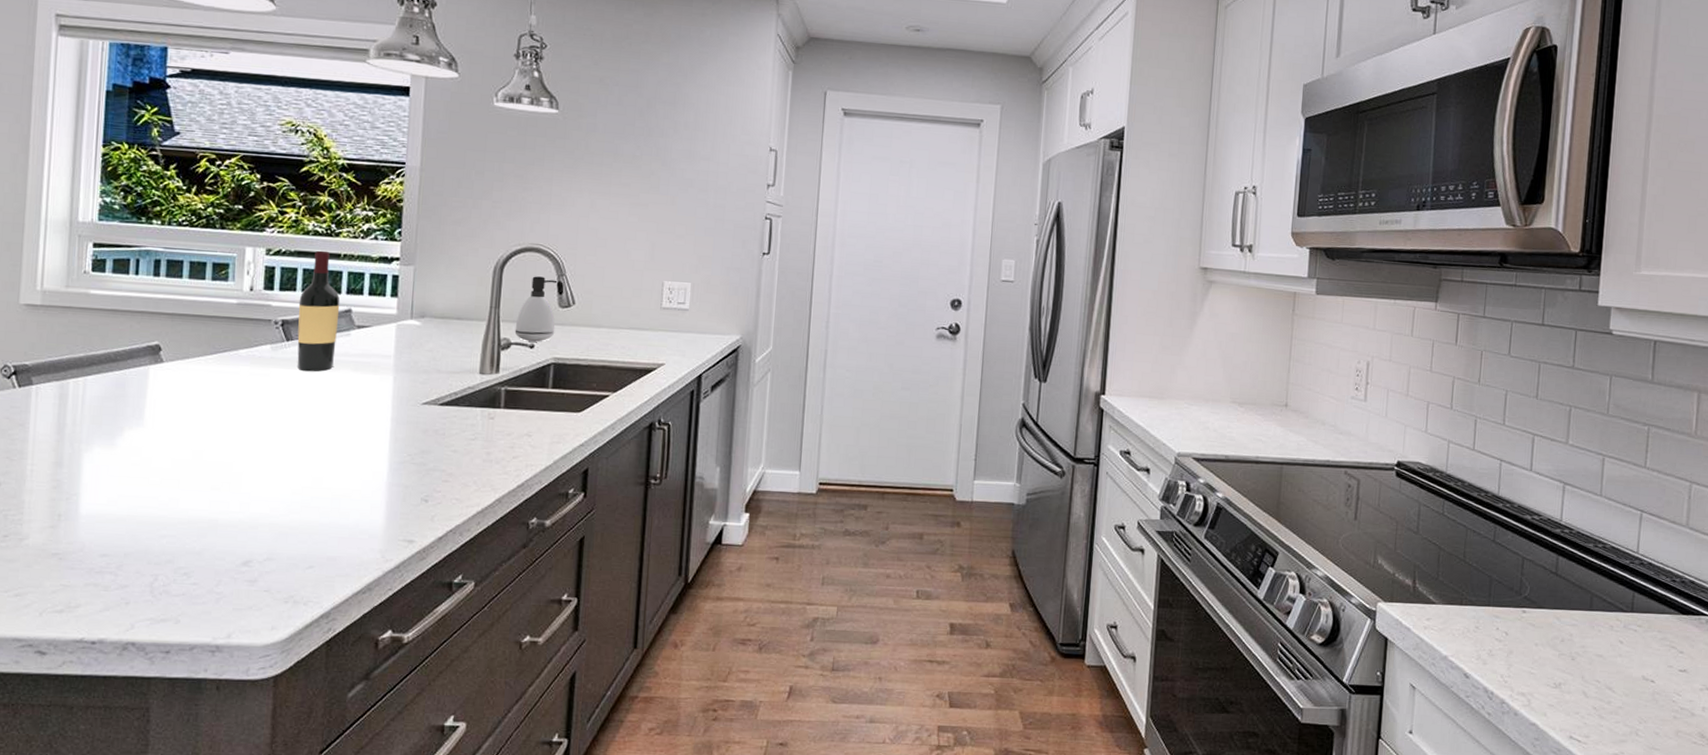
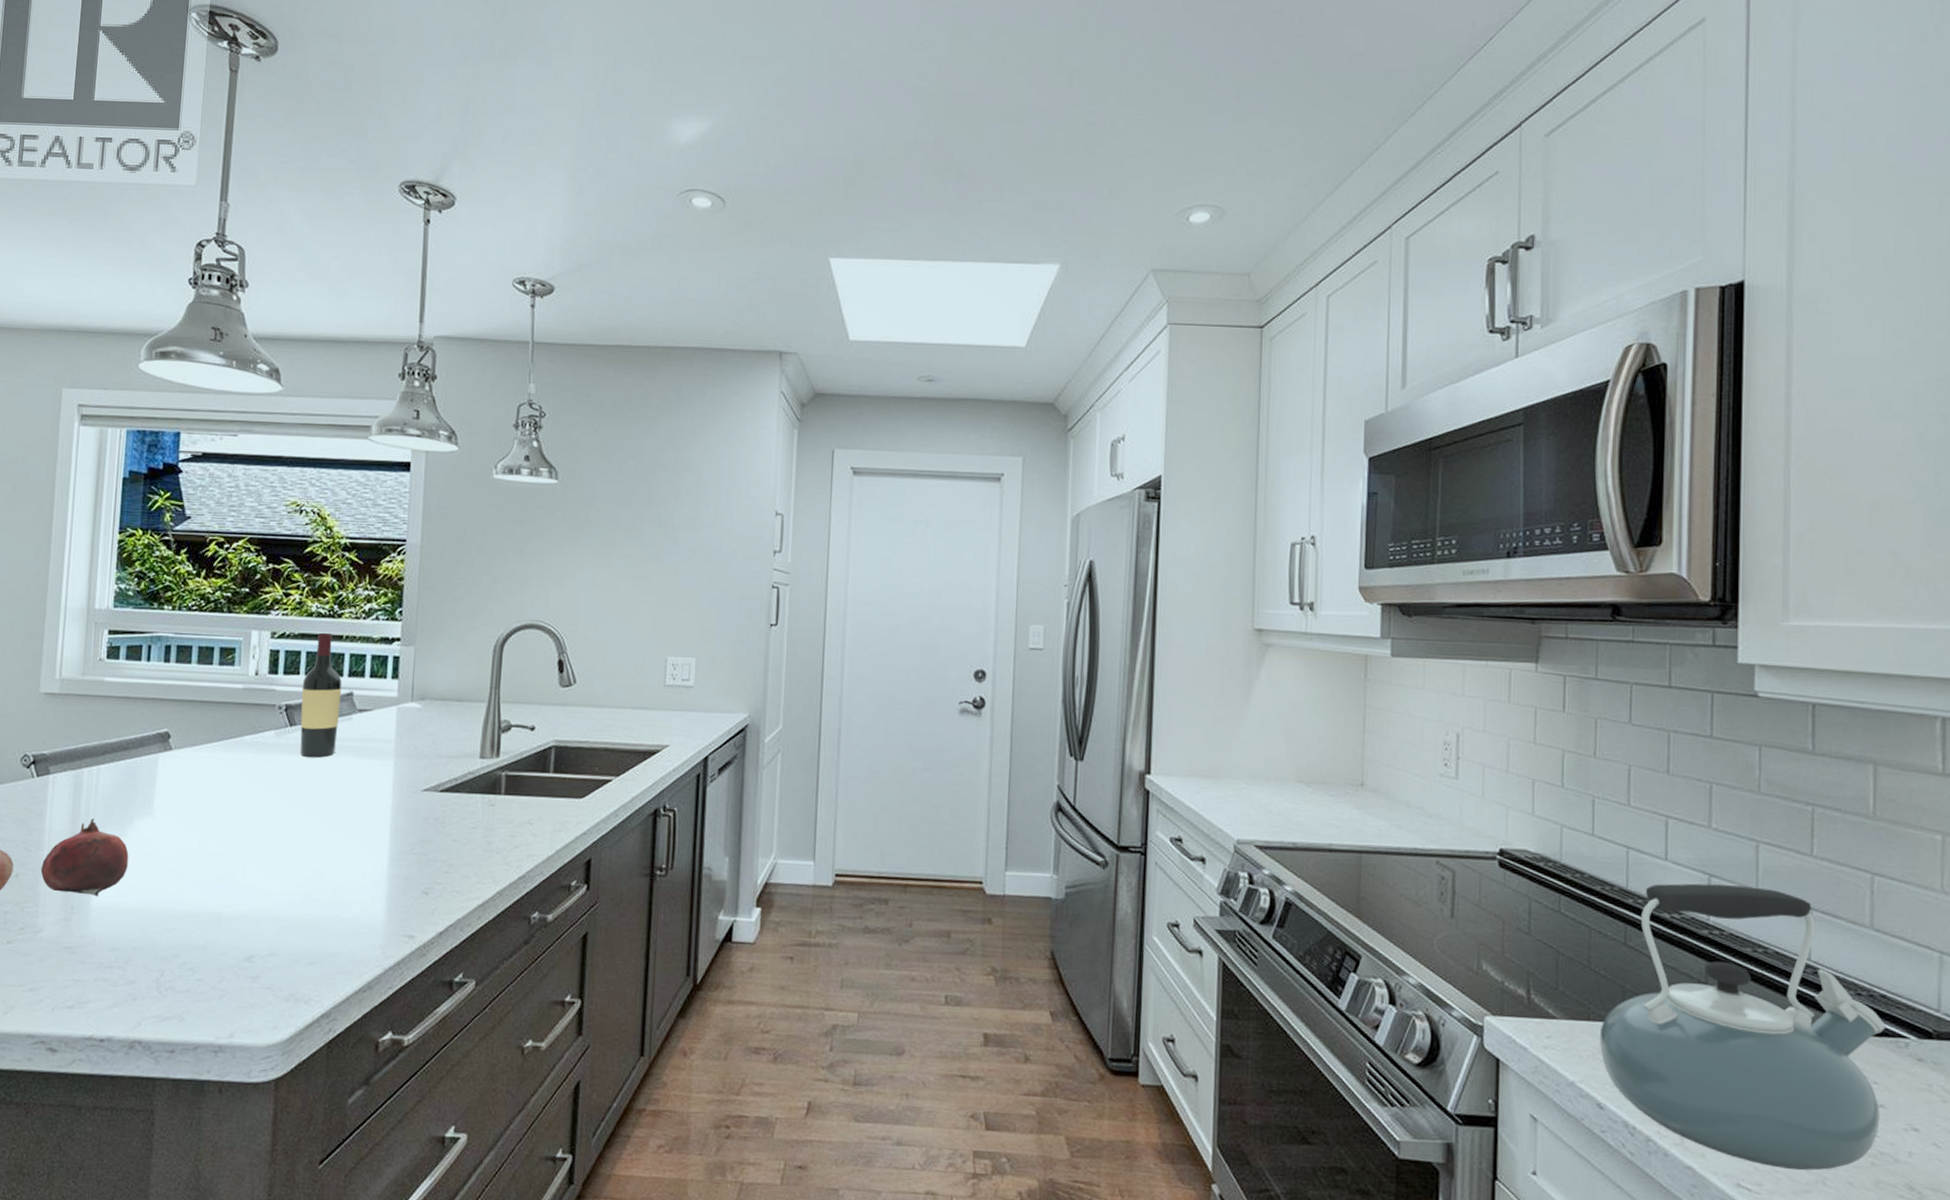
fruit: none [24,429,119,504] -> present [40,819,129,896]
soap dispenser: present [514,276,558,342] -> none [515,654,558,724]
kettle: none [1469,490,1692,724] -> present [1599,883,1886,1171]

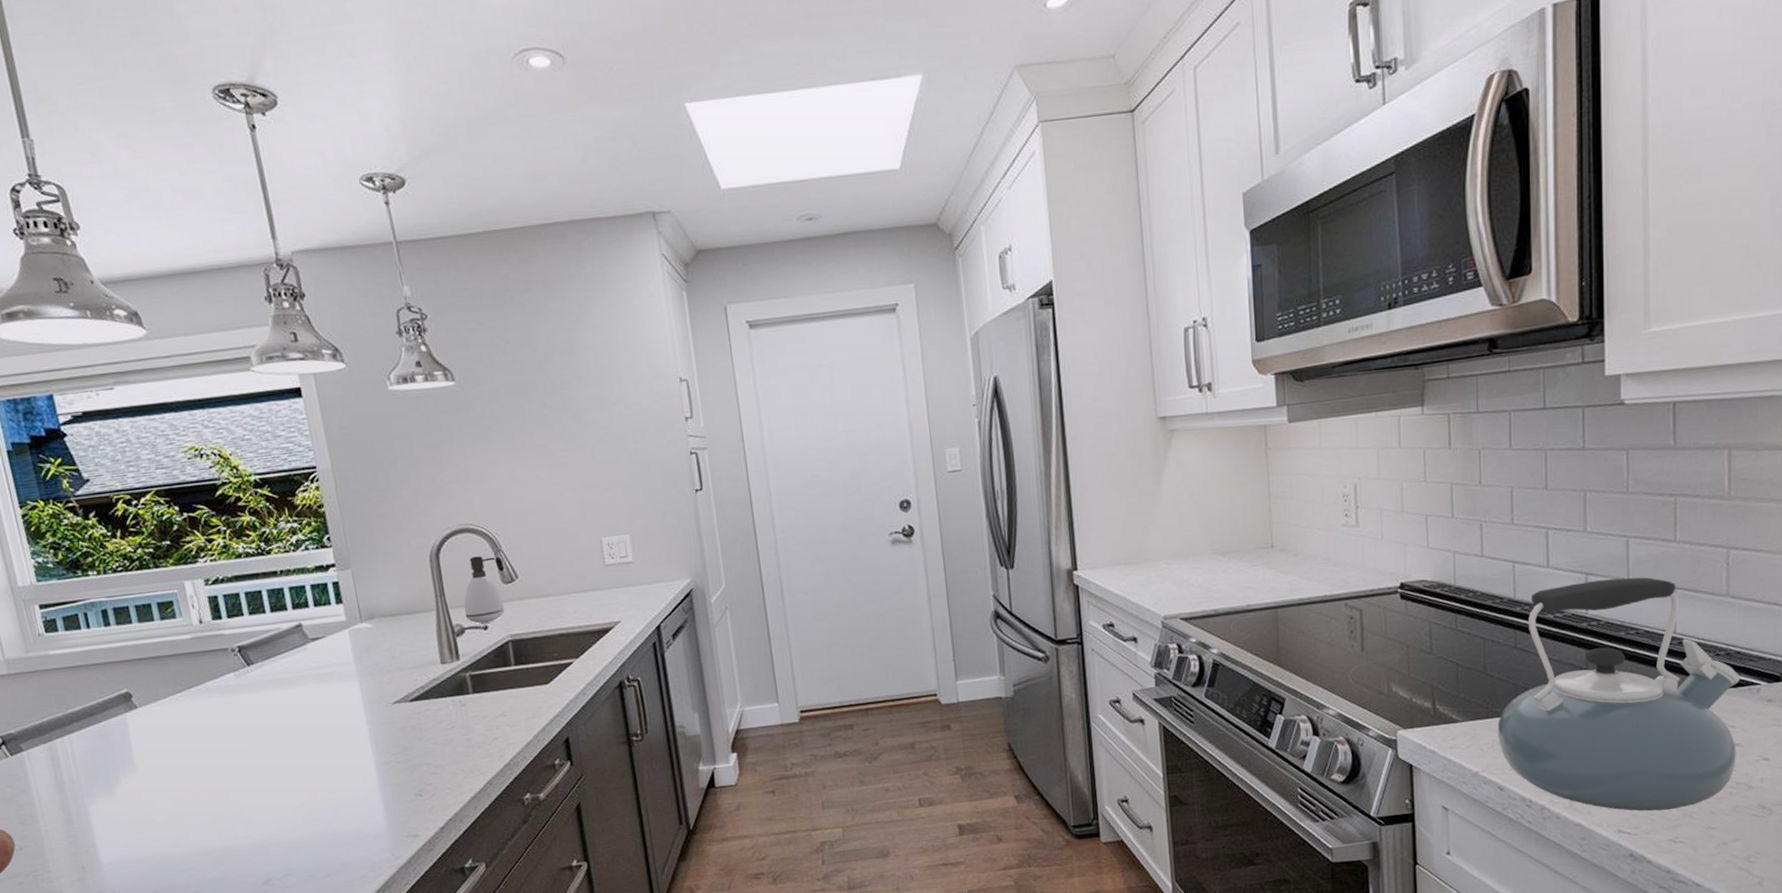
fruit: present [40,819,129,896] -> none [41,784,127,857]
wine bottle: present [300,632,342,759] -> none [248,570,299,693]
soap dispenser: none [515,654,558,724] -> present [464,556,505,624]

